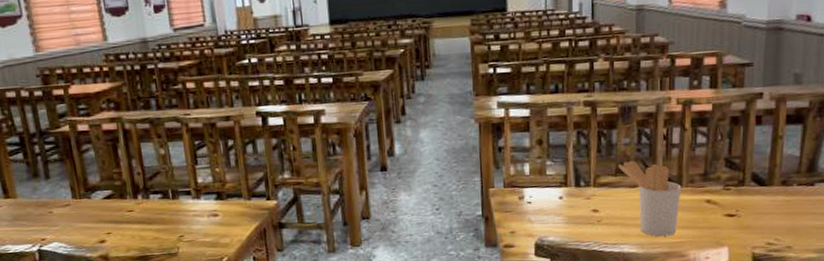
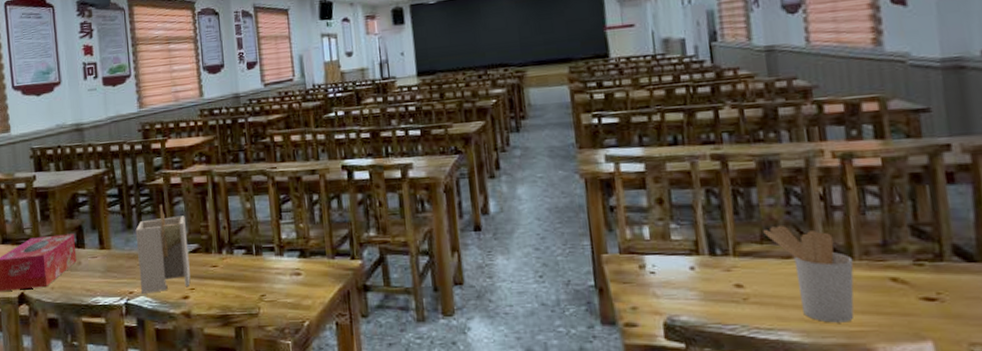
utensil holder: none [42,152,106,240] -> present [135,204,191,294]

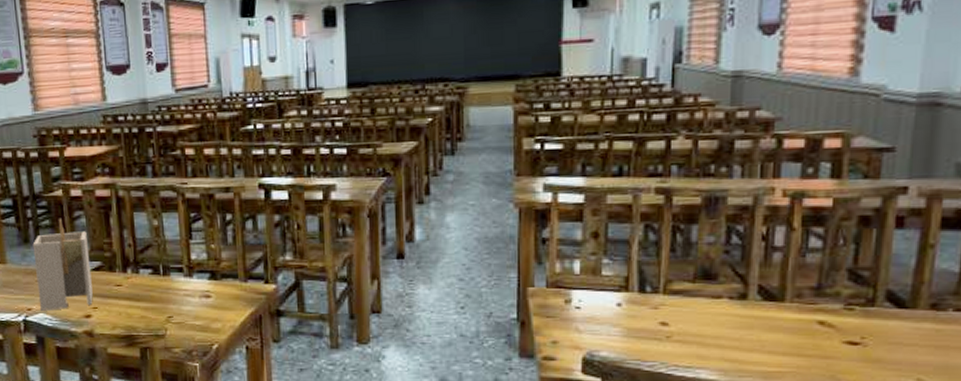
utensil holder: present [763,224,854,323] -> none [698,264,784,363]

